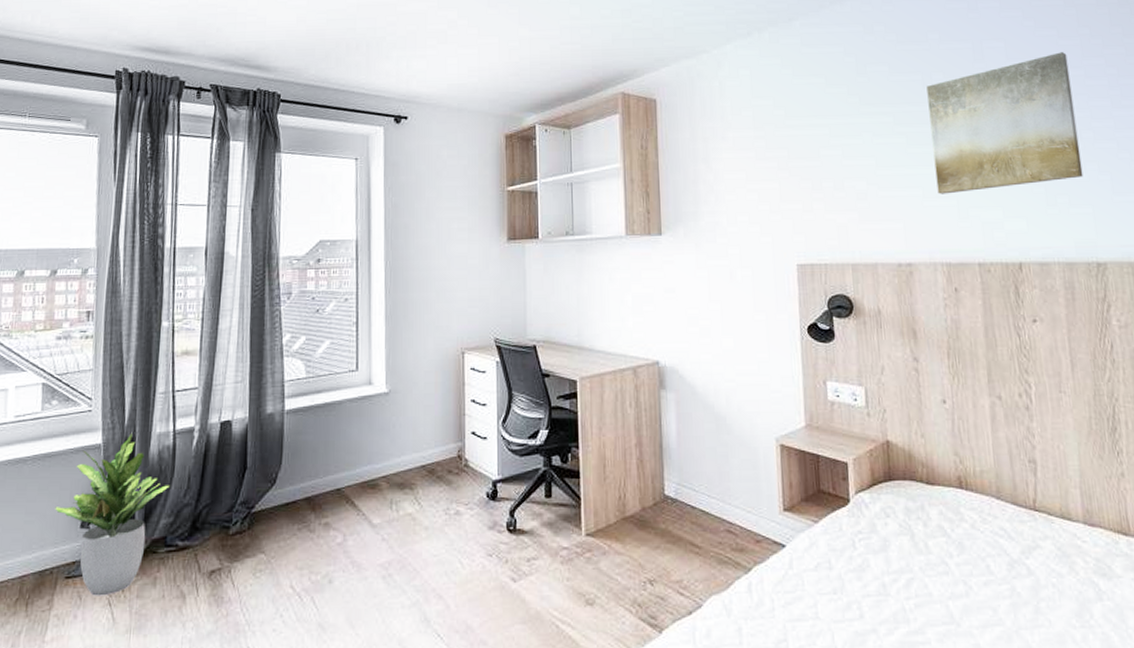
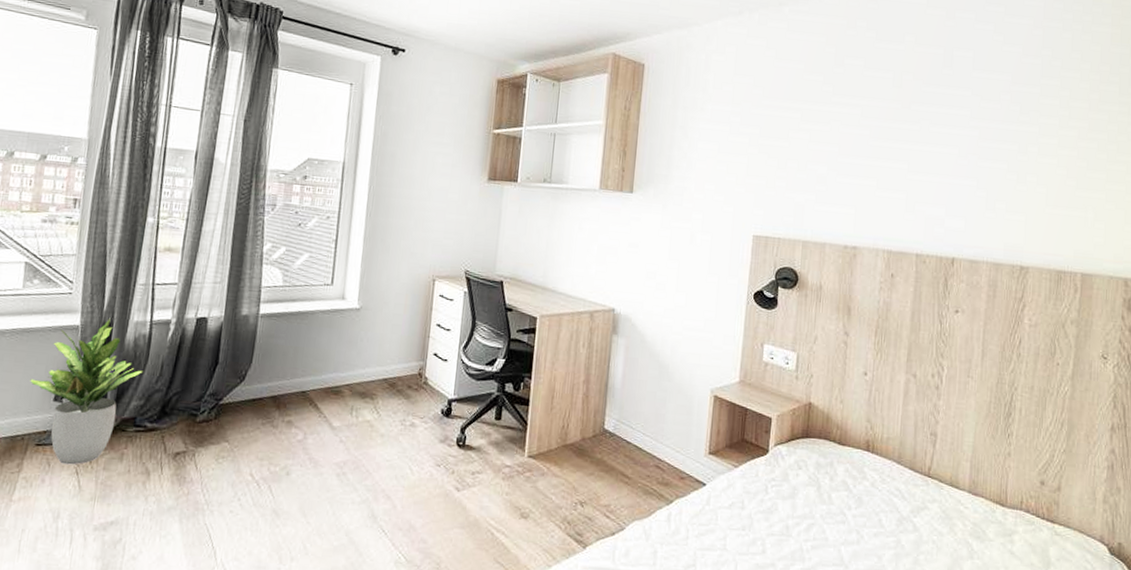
wall art: present [926,52,1083,194] -> none [890,69,1028,188]

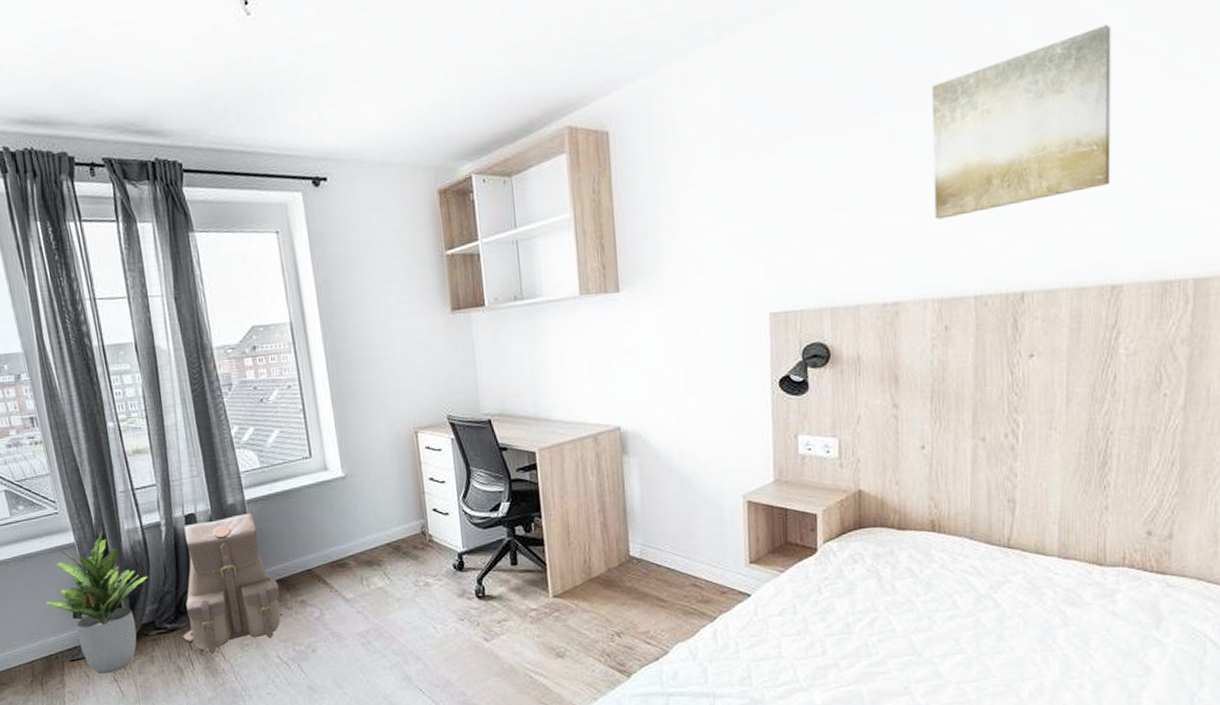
backpack: none [160,326,271,462] -> present [183,513,282,655]
wall art: none [890,69,1028,188] -> present [932,24,1111,220]

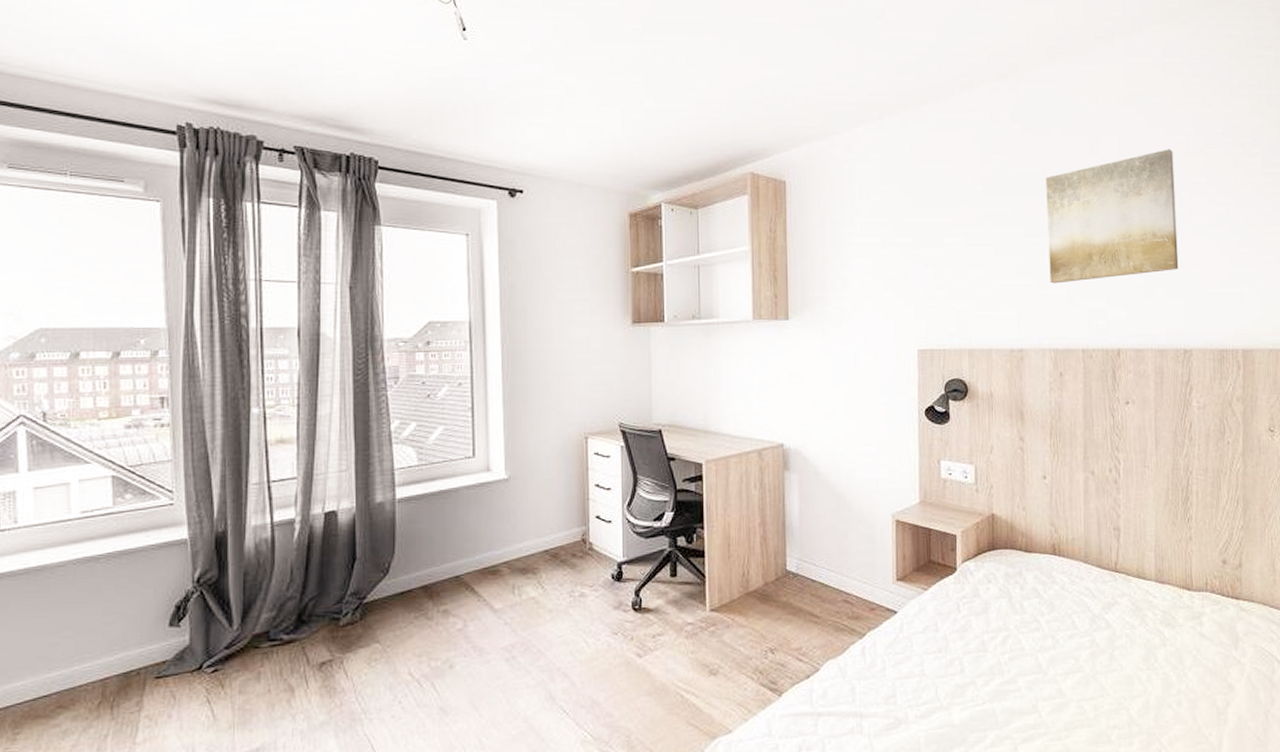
potted plant: present [46,530,148,675] -> none [137,525,270,695]
backpack: present [183,513,282,655] -> none [300,513,422,671]

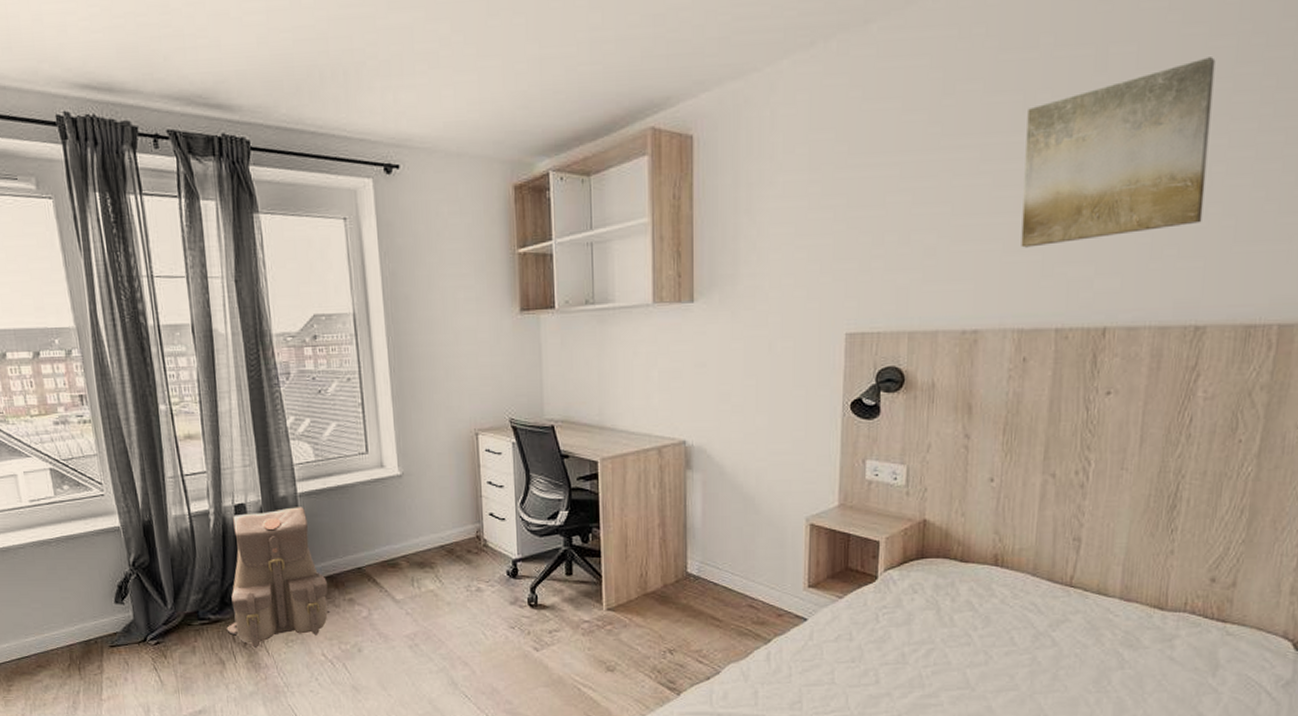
backpack: none [300,513,422,671] -> present [226,507,329,649]

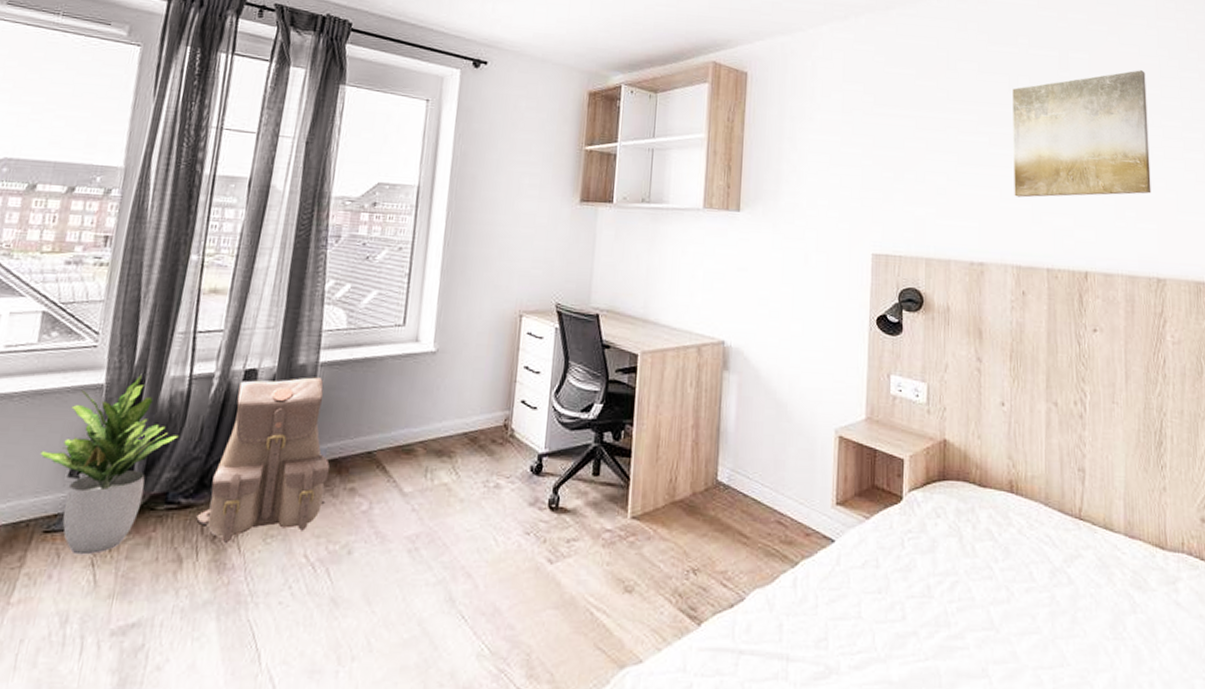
potted plant: none [87,515,194,662] -> present [40,373,179,555]

